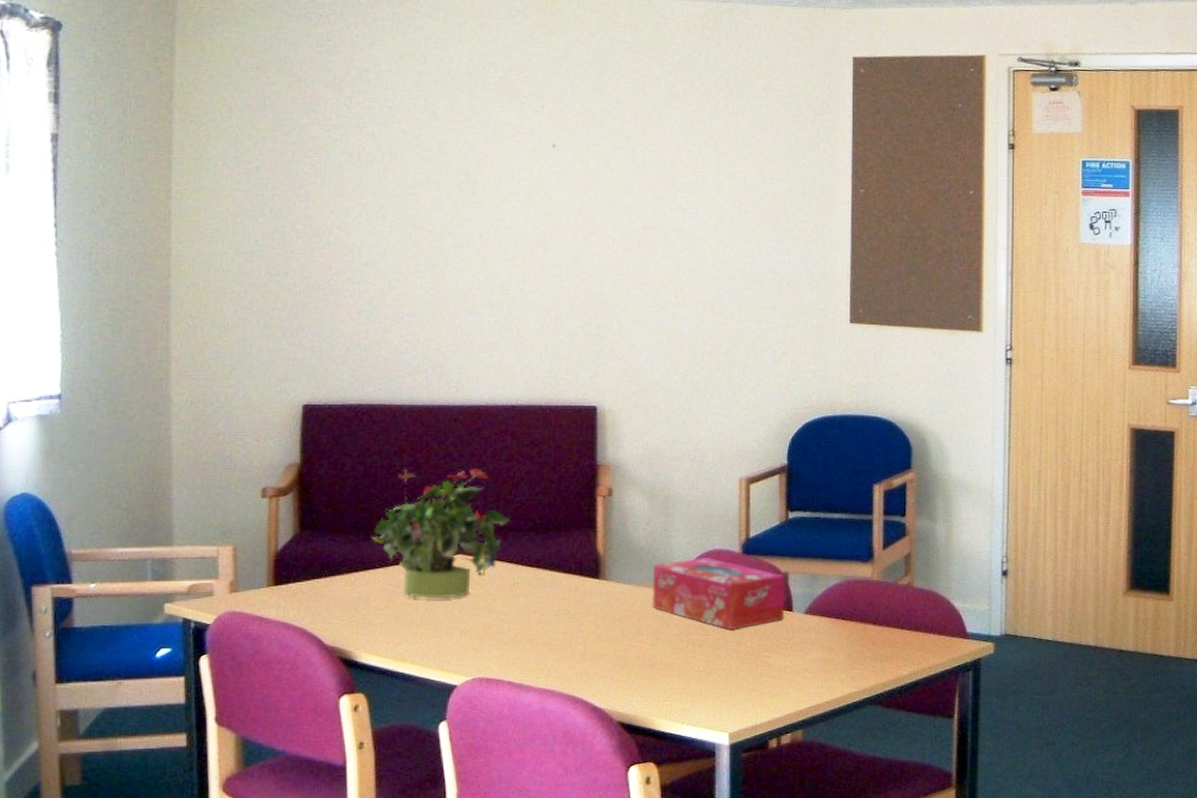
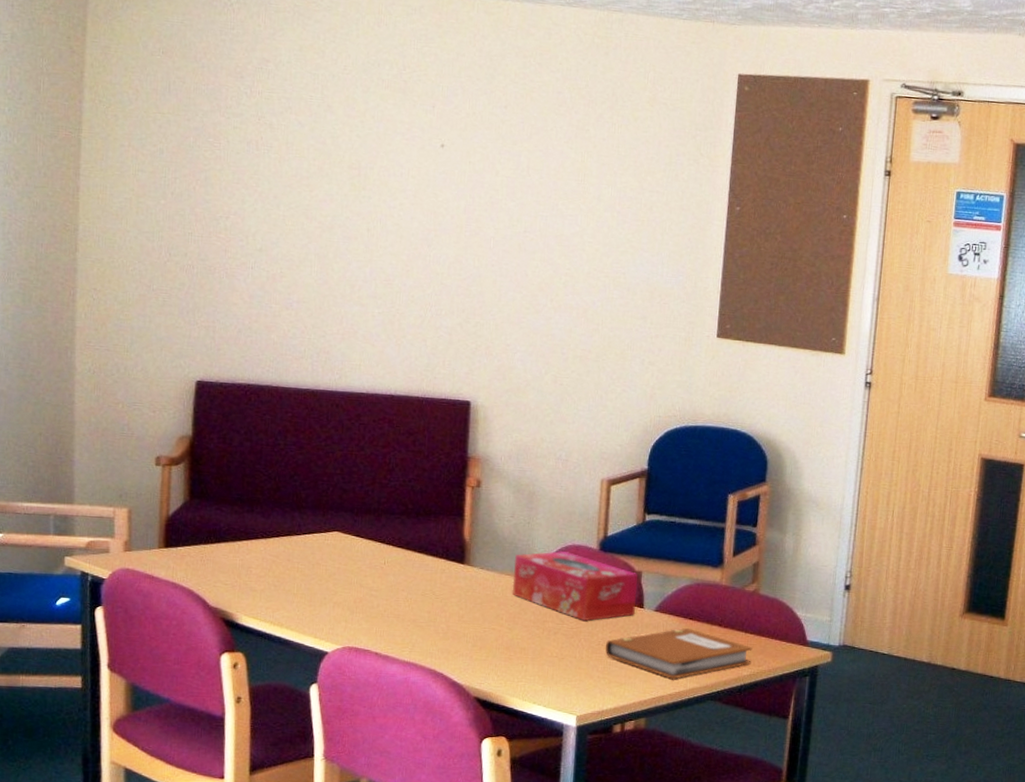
potted plant: present [371,469,510,599] -> none [255,449,384,572]
notebook: none [756,630,911,685] -> present [606,628,753,679]

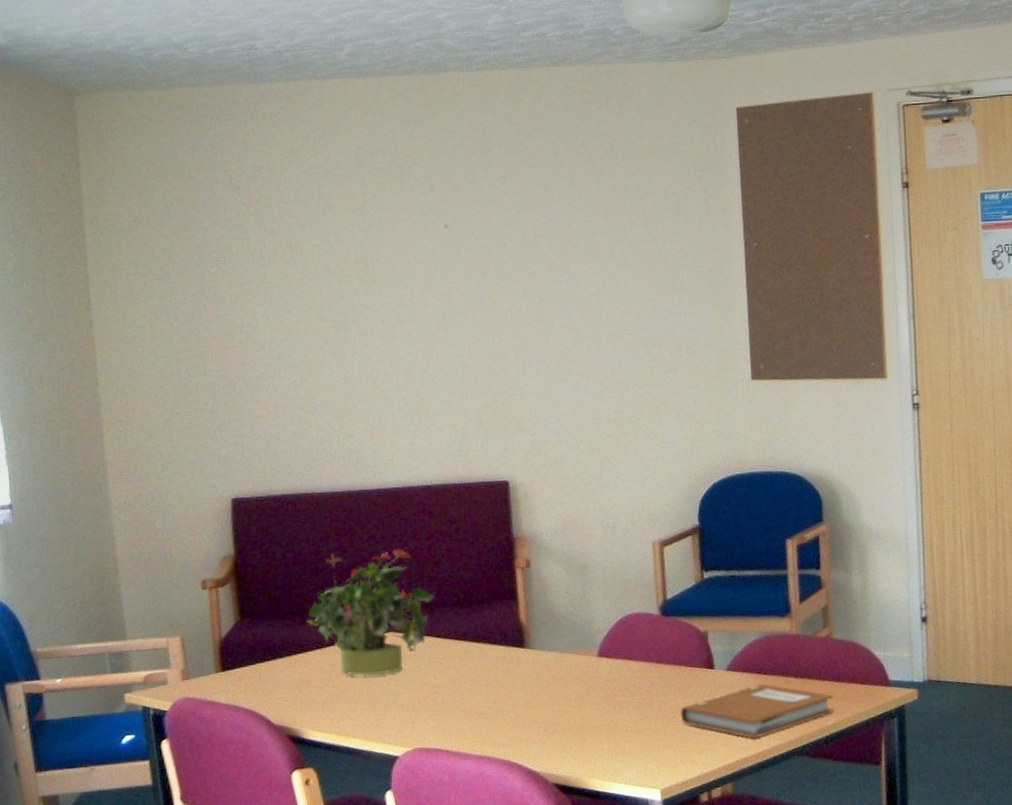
potted plant: none [255,449,384,572] -> present [307,549,435,676]
tissue box: present [512,551,637,621] -> none [574,621,706,690]

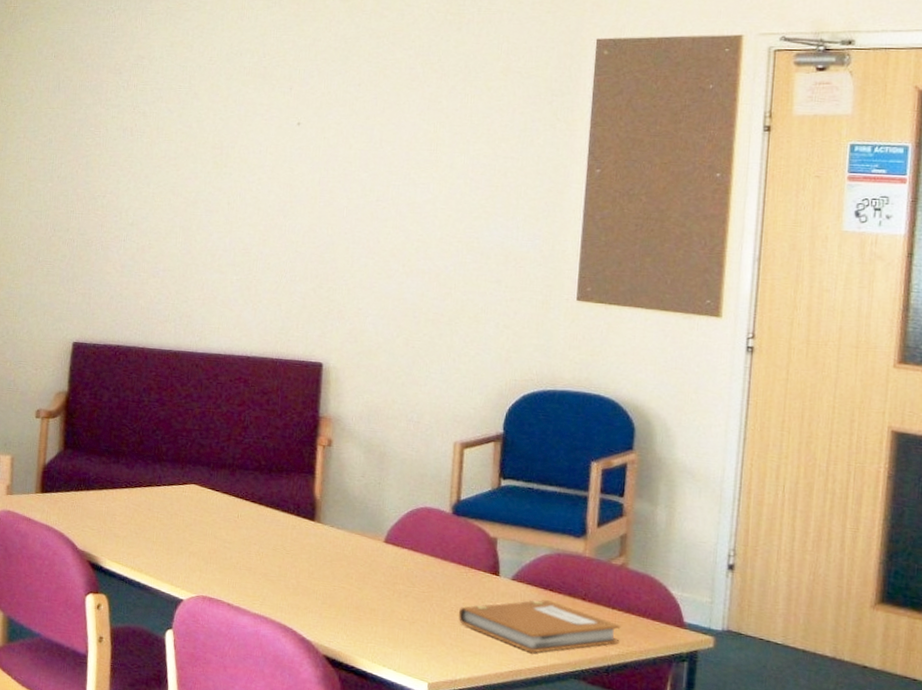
potted plant: present [307,549,435,676] -> none [120,405,238,523]

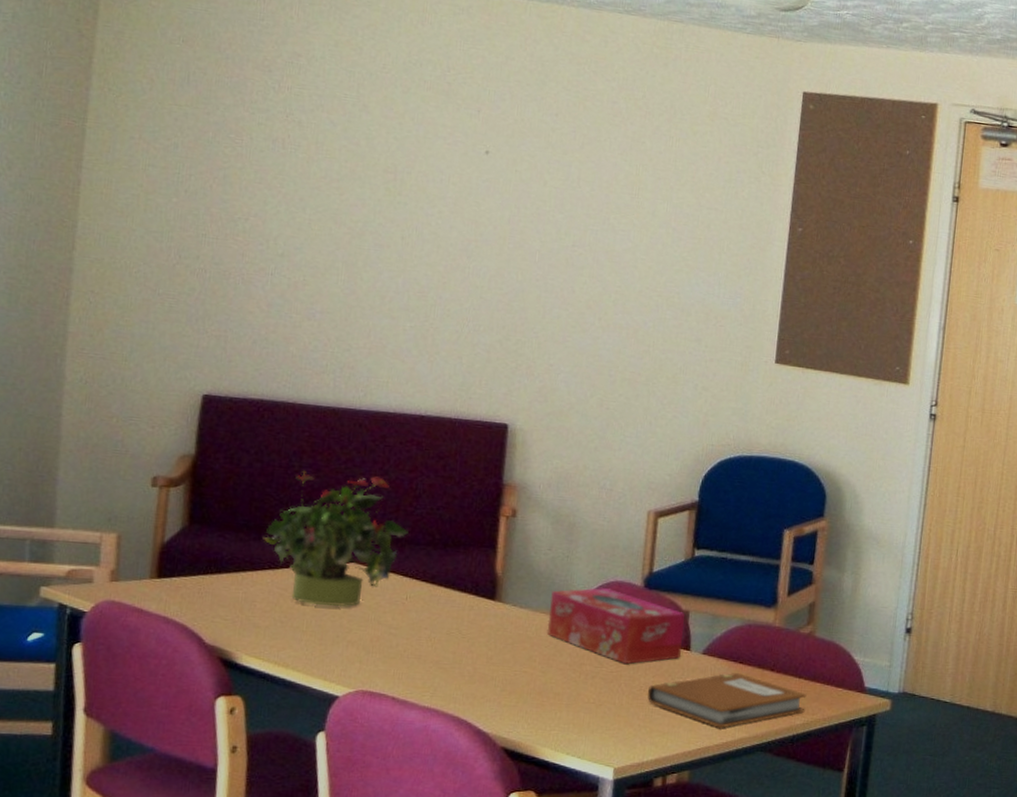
potted plant: none [120,405,238,523] -> present [263,471,408,607]
tissue box: none [362,513,493,586] -> present [546,588,685,664]

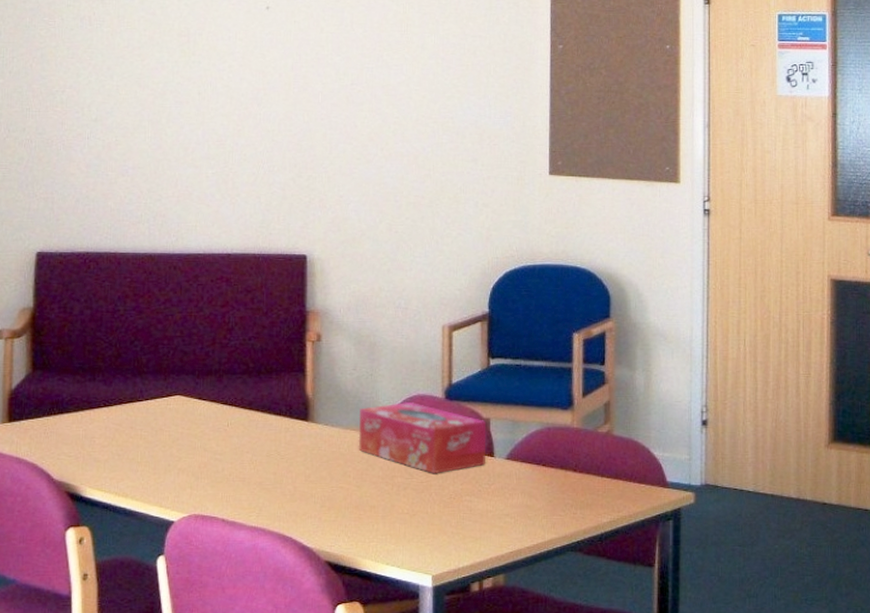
potted plant: present [263,471,408,607] -> none [97,314,225,438]
notebook: present [648,673,807,728] -> none [458,476,611,530]

